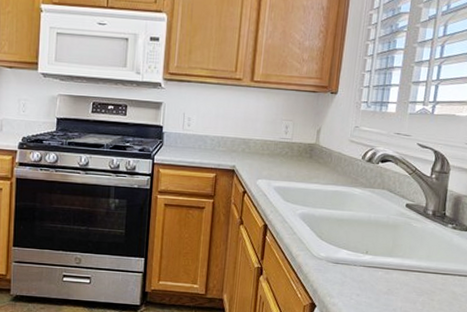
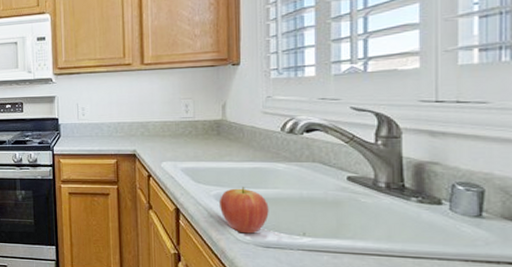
fruit: none [302,208,343,251] -> present [220,187,269,234]

